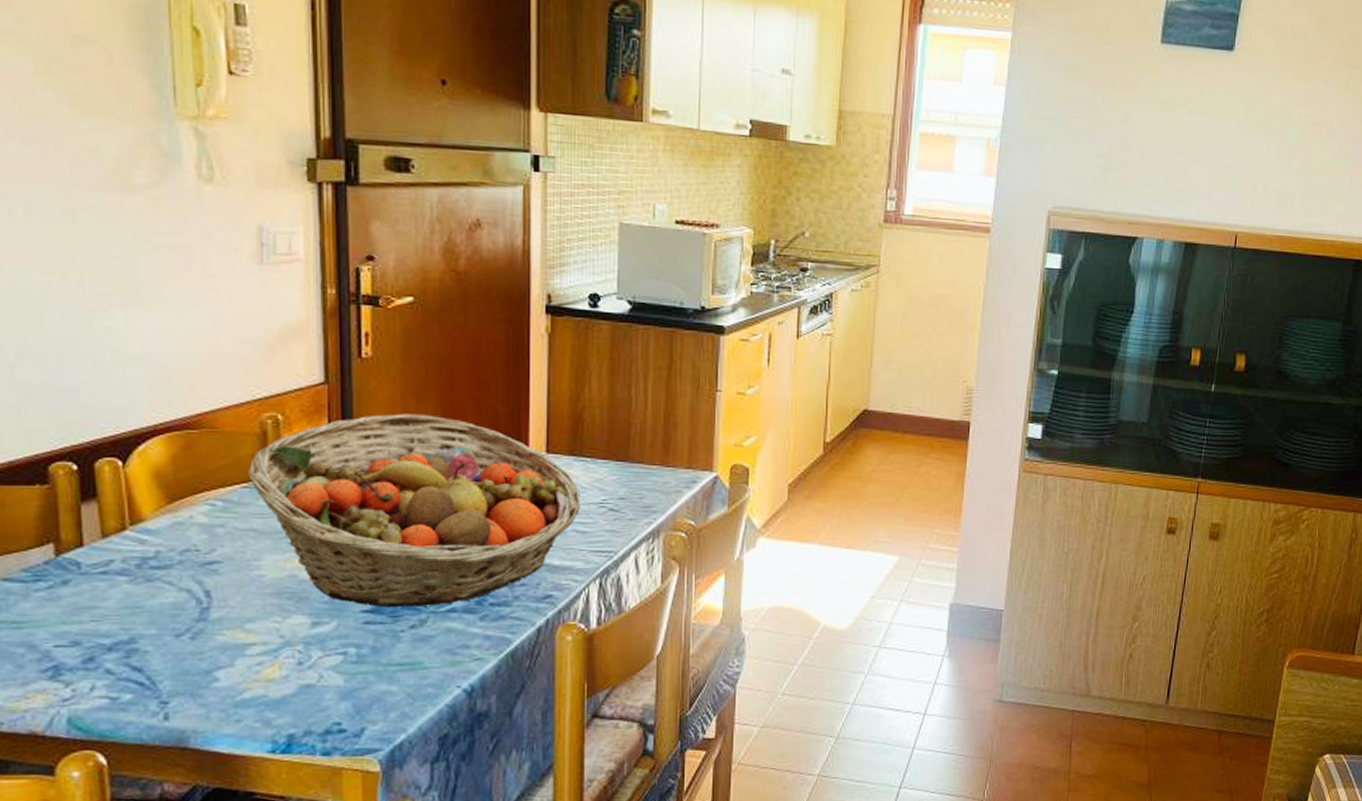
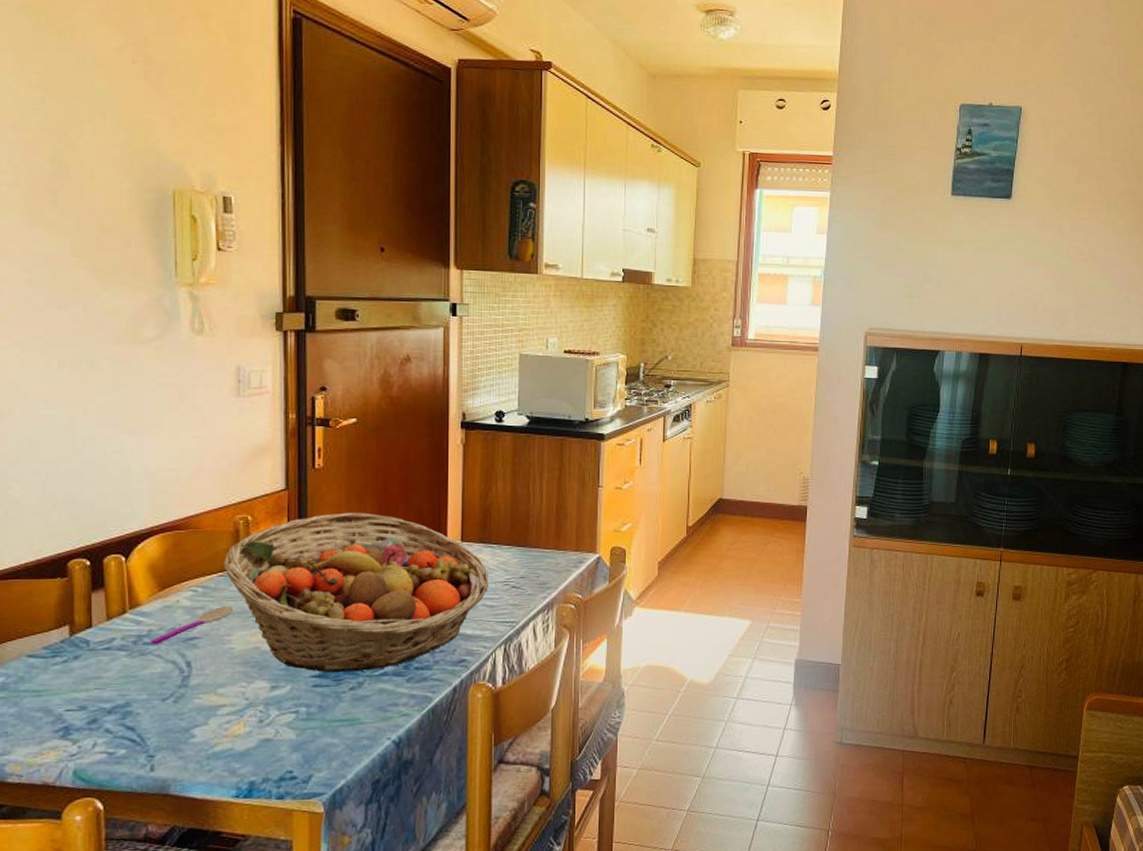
spoon: none [158,524,263,570] -> present [151,605,234,645]

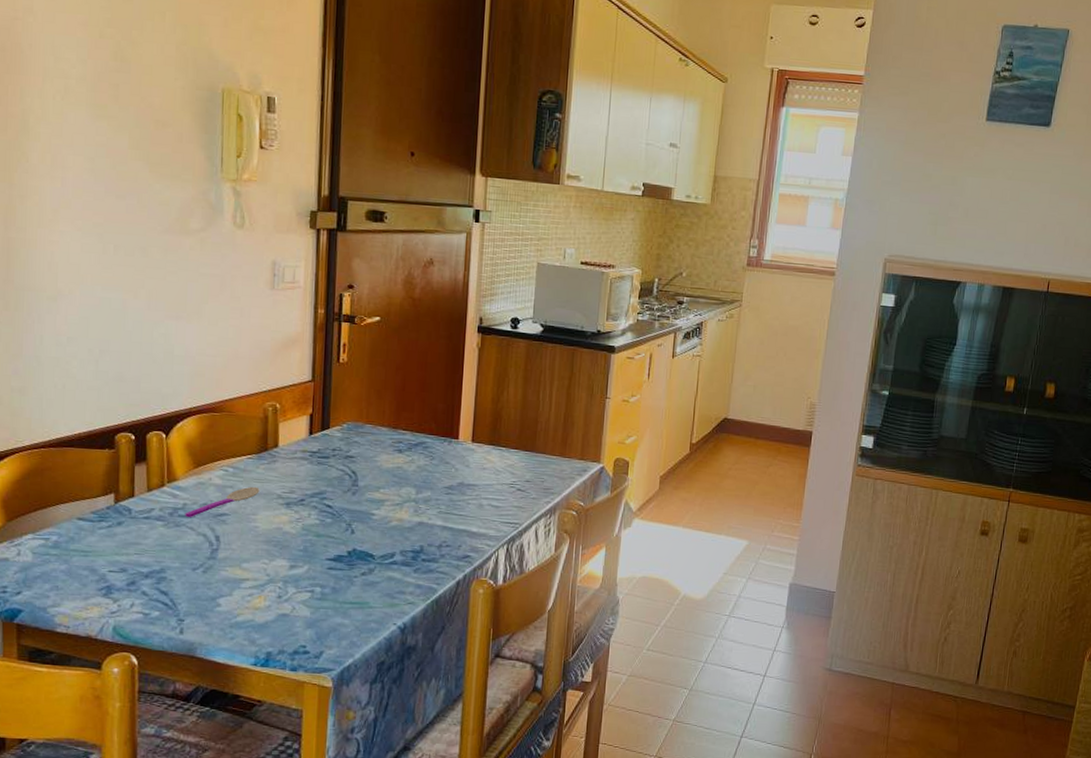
fruit basket: present [223,512,488,673] -> none [252,406,496,559]

